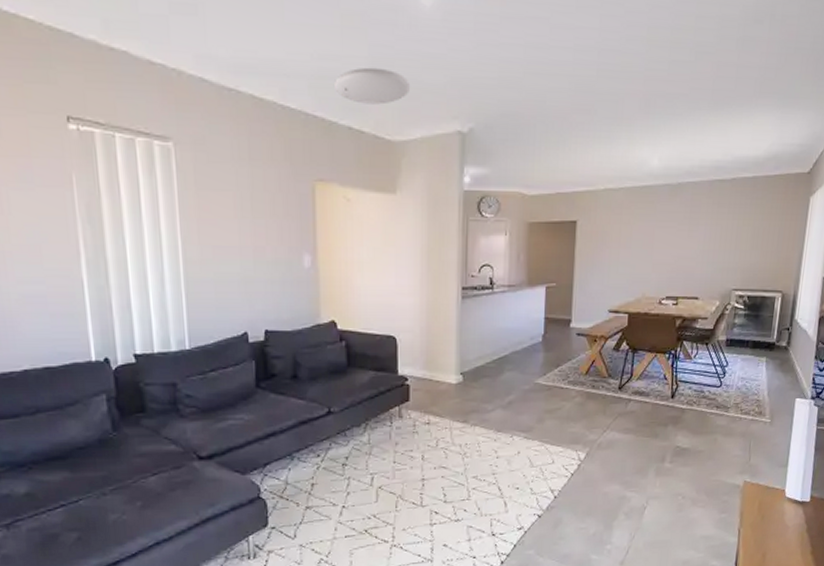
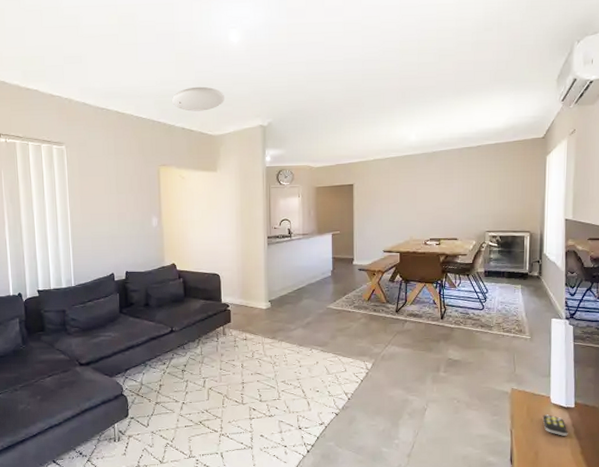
remote control: none [774,510,800,535] -> present [542,414,568,436]

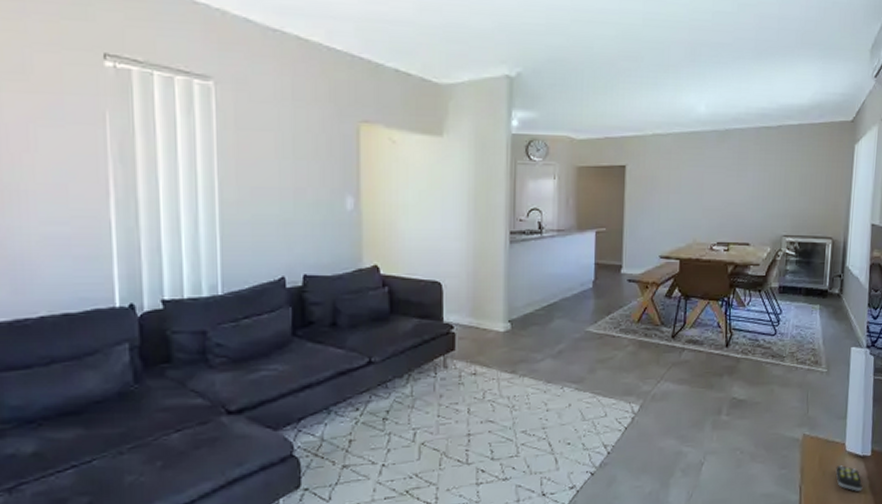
ceiling light: present [172,86,225,112] -> none [382,11,459,48]

